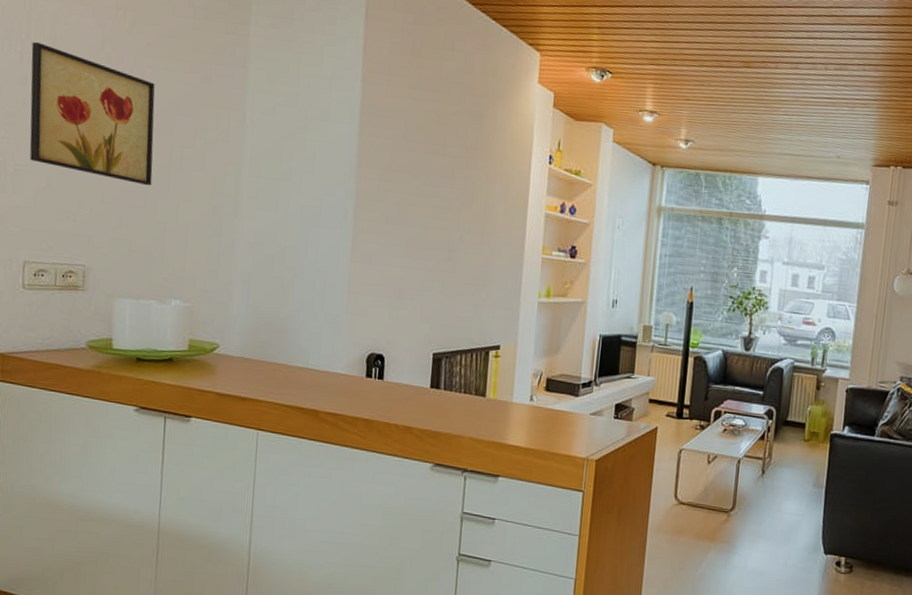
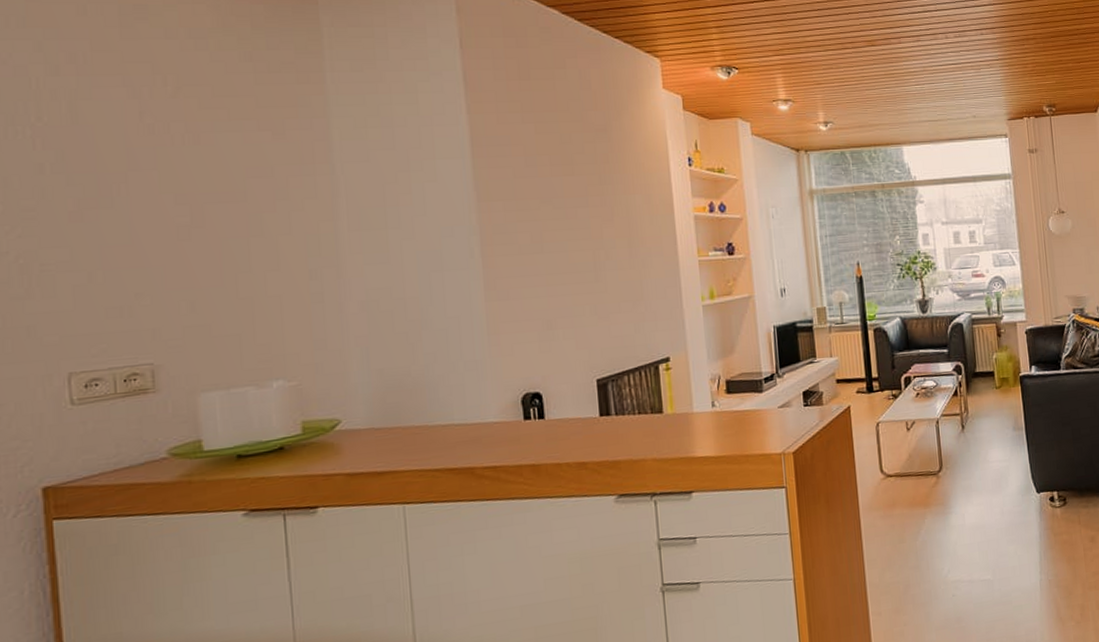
wall art: present [29,42,155,186] -> none [45,124,228,262]

